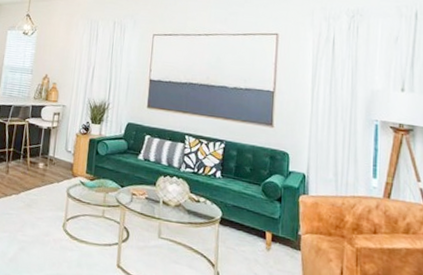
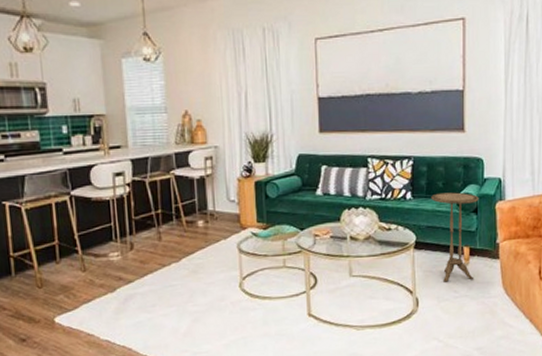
side table: none [238,177,283,265] -> present [431,192,479,282]

